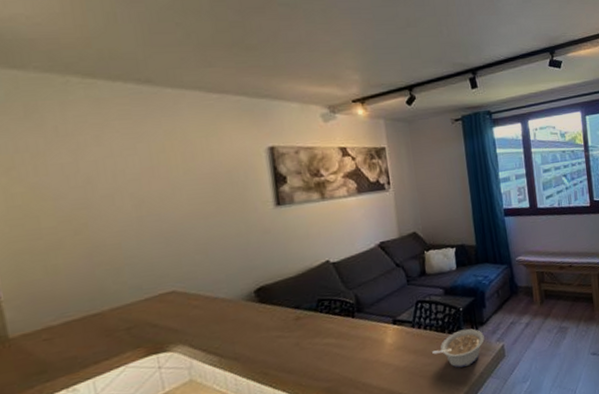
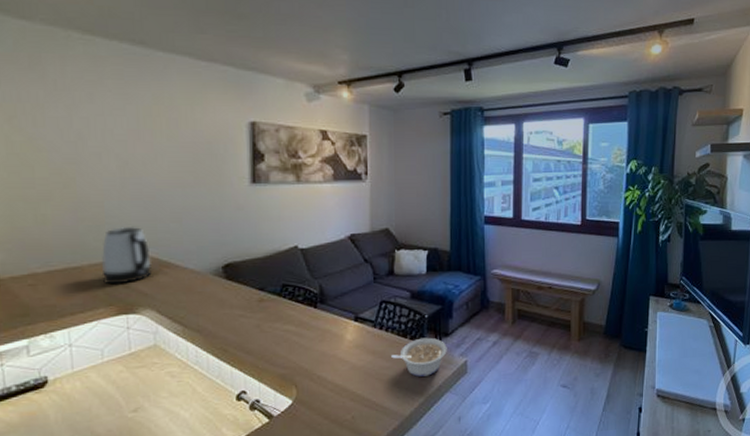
kettle: none [123,263,181,326] -> present [101,226,153,285]

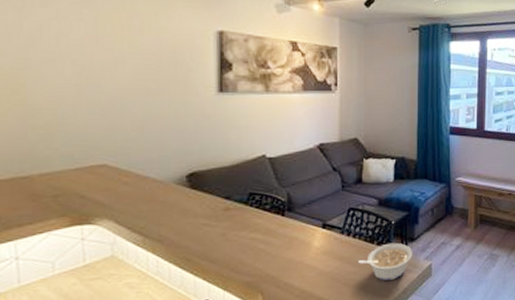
kettle: present [101,226,153,285] -> none [53,134,111,195]

